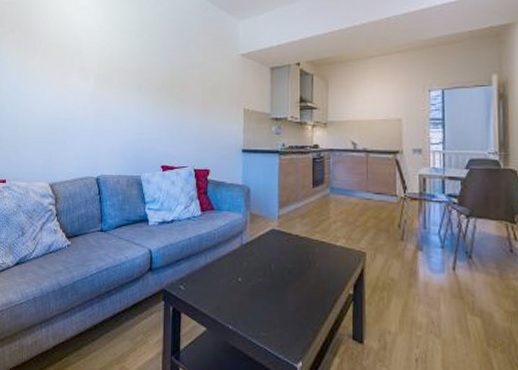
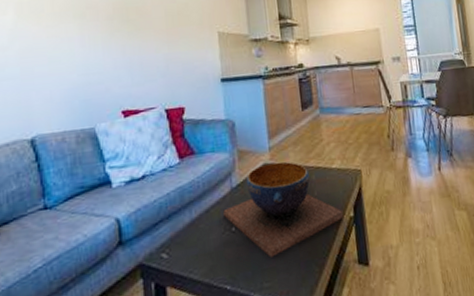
decorative bowl: none [233,229,342,312] -> present [223,161,343,258]

